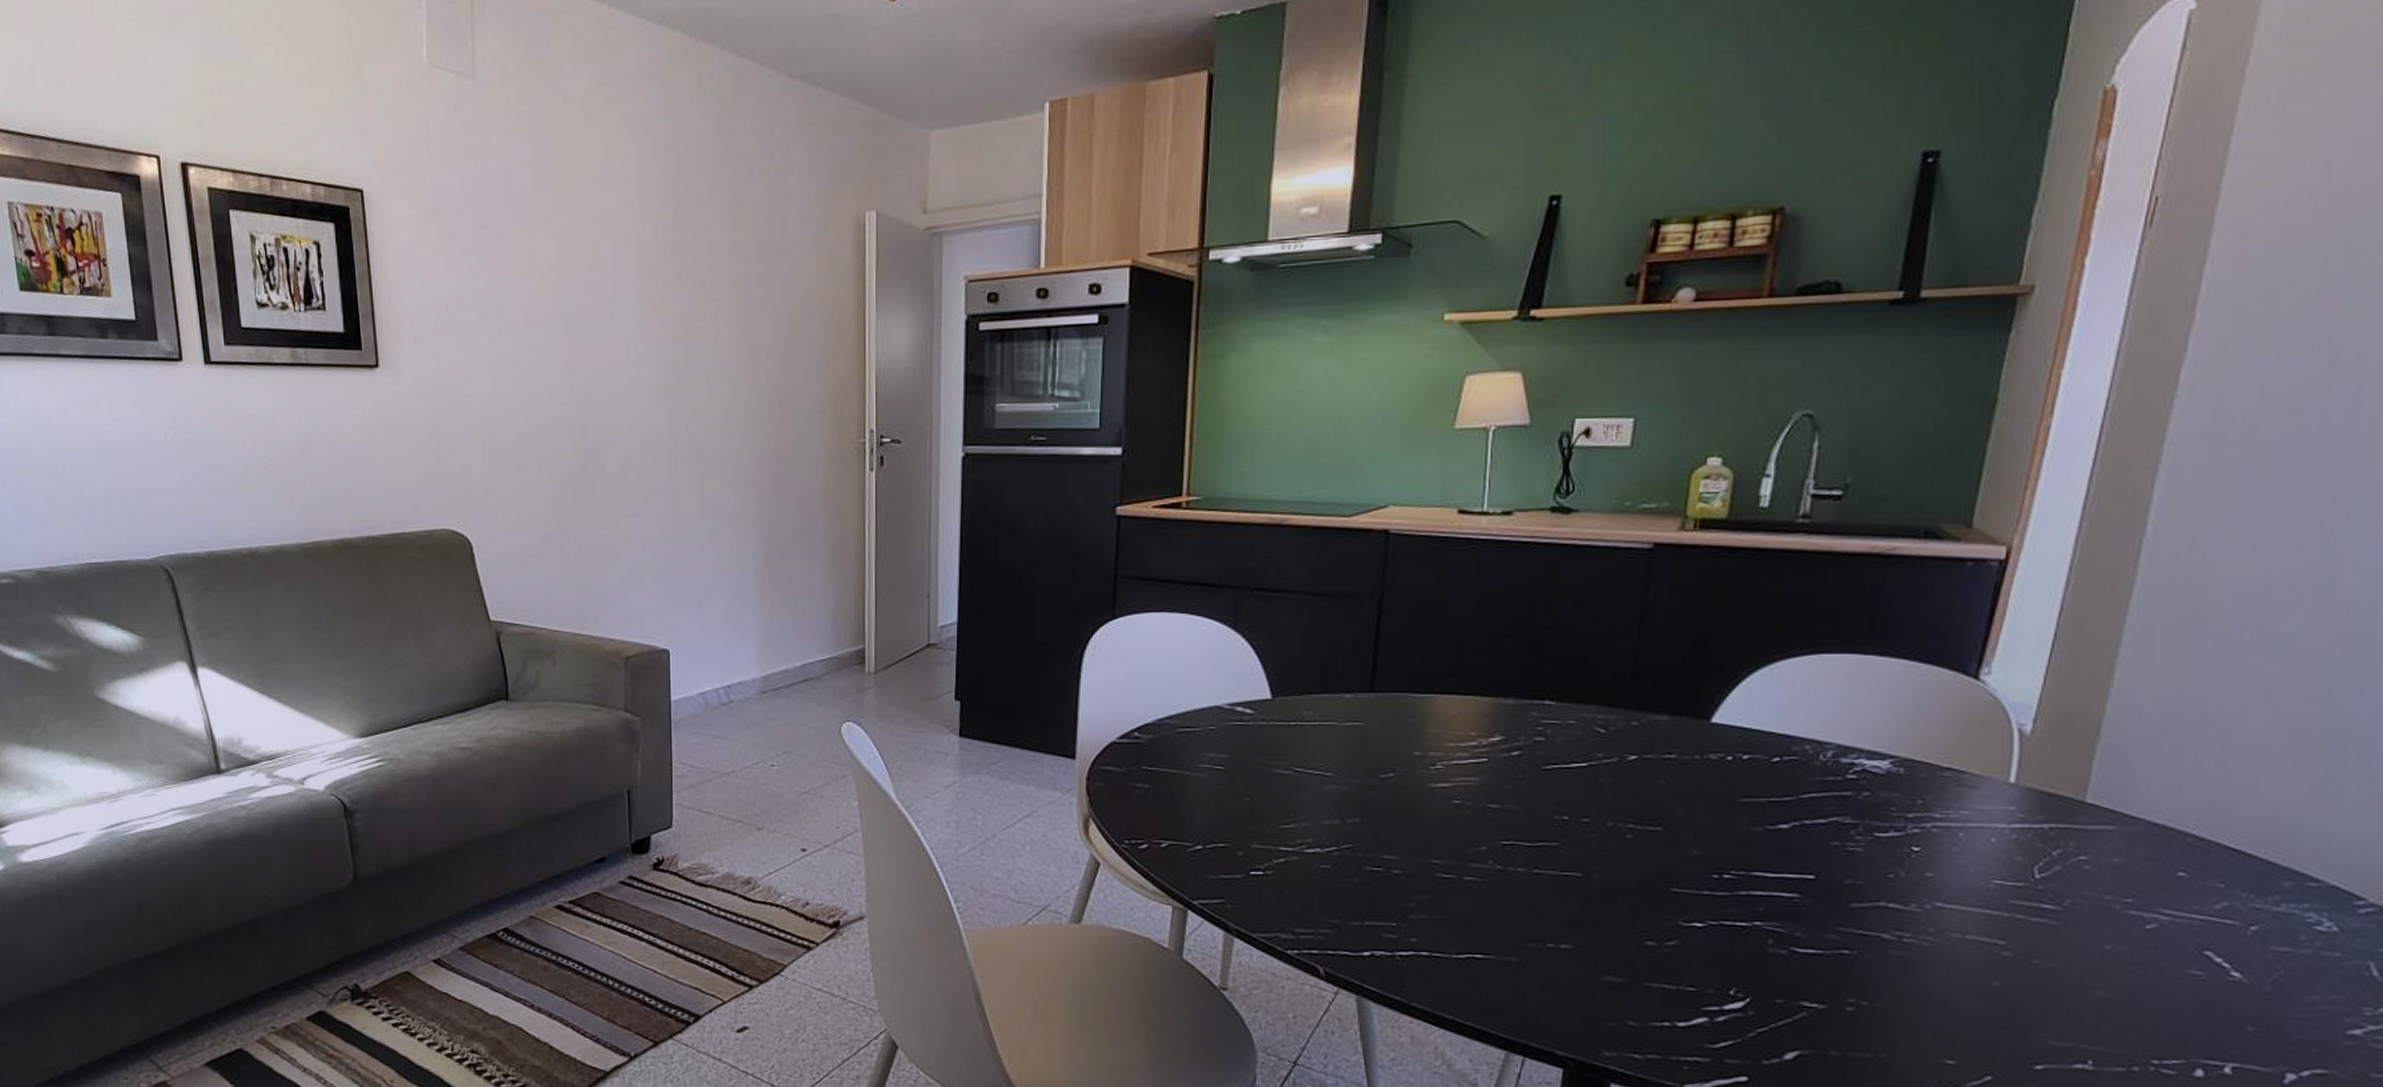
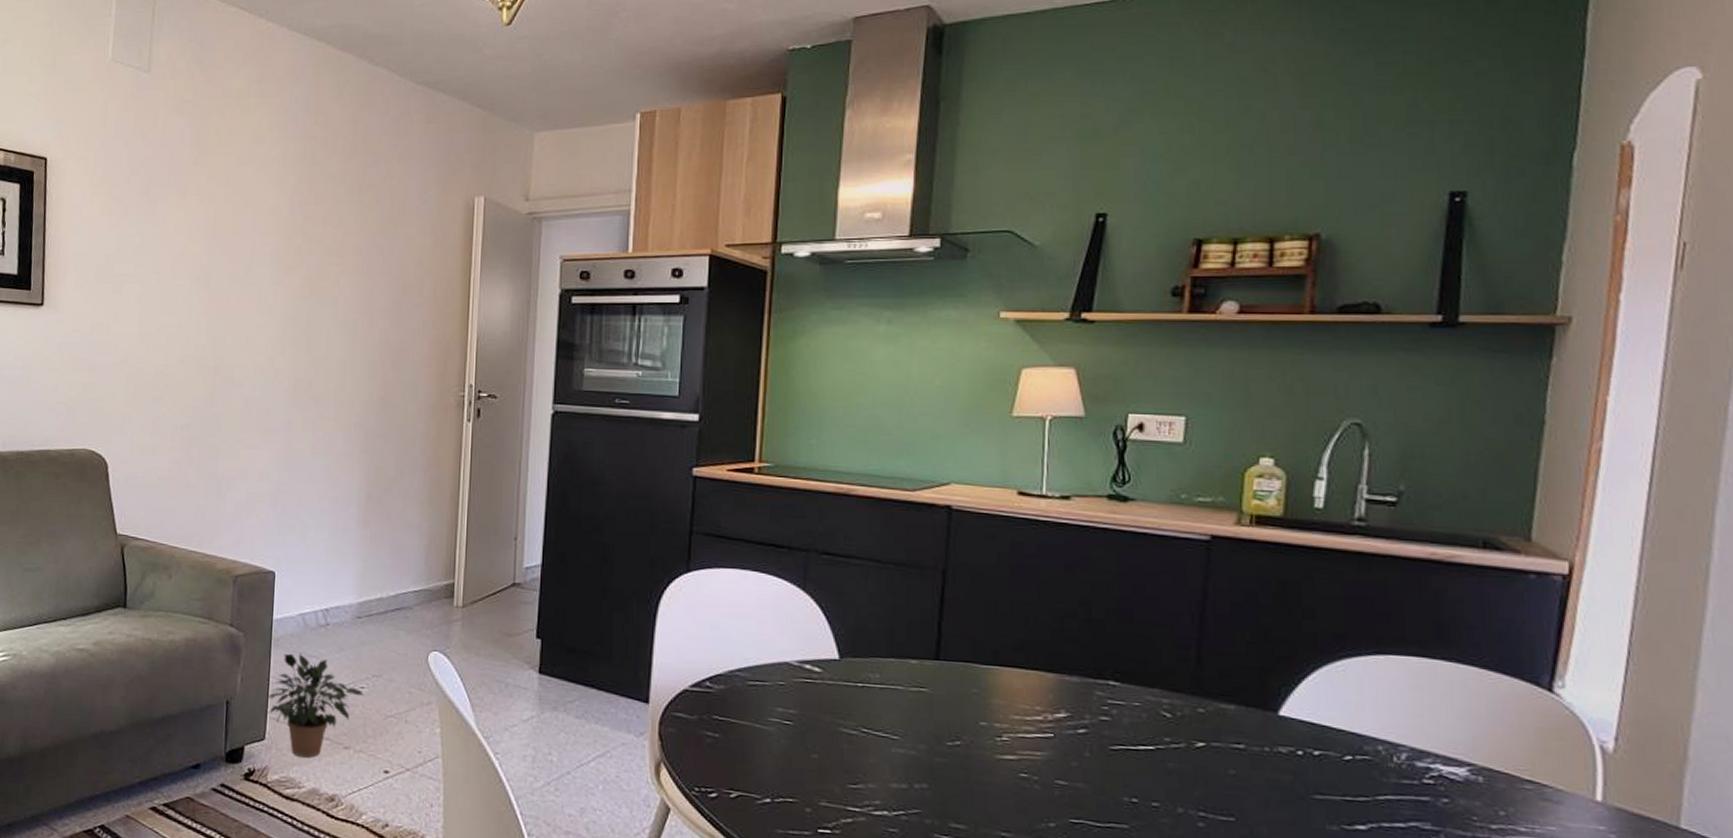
potted plant: none [668,734,776,842] -> present [264,652,365,758]

